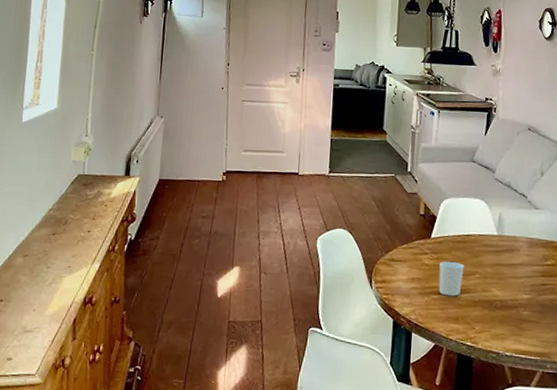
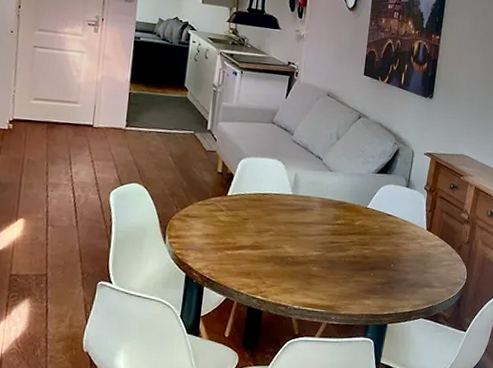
cup: present [438,261,464,297] -> none [232,218,259,252]

